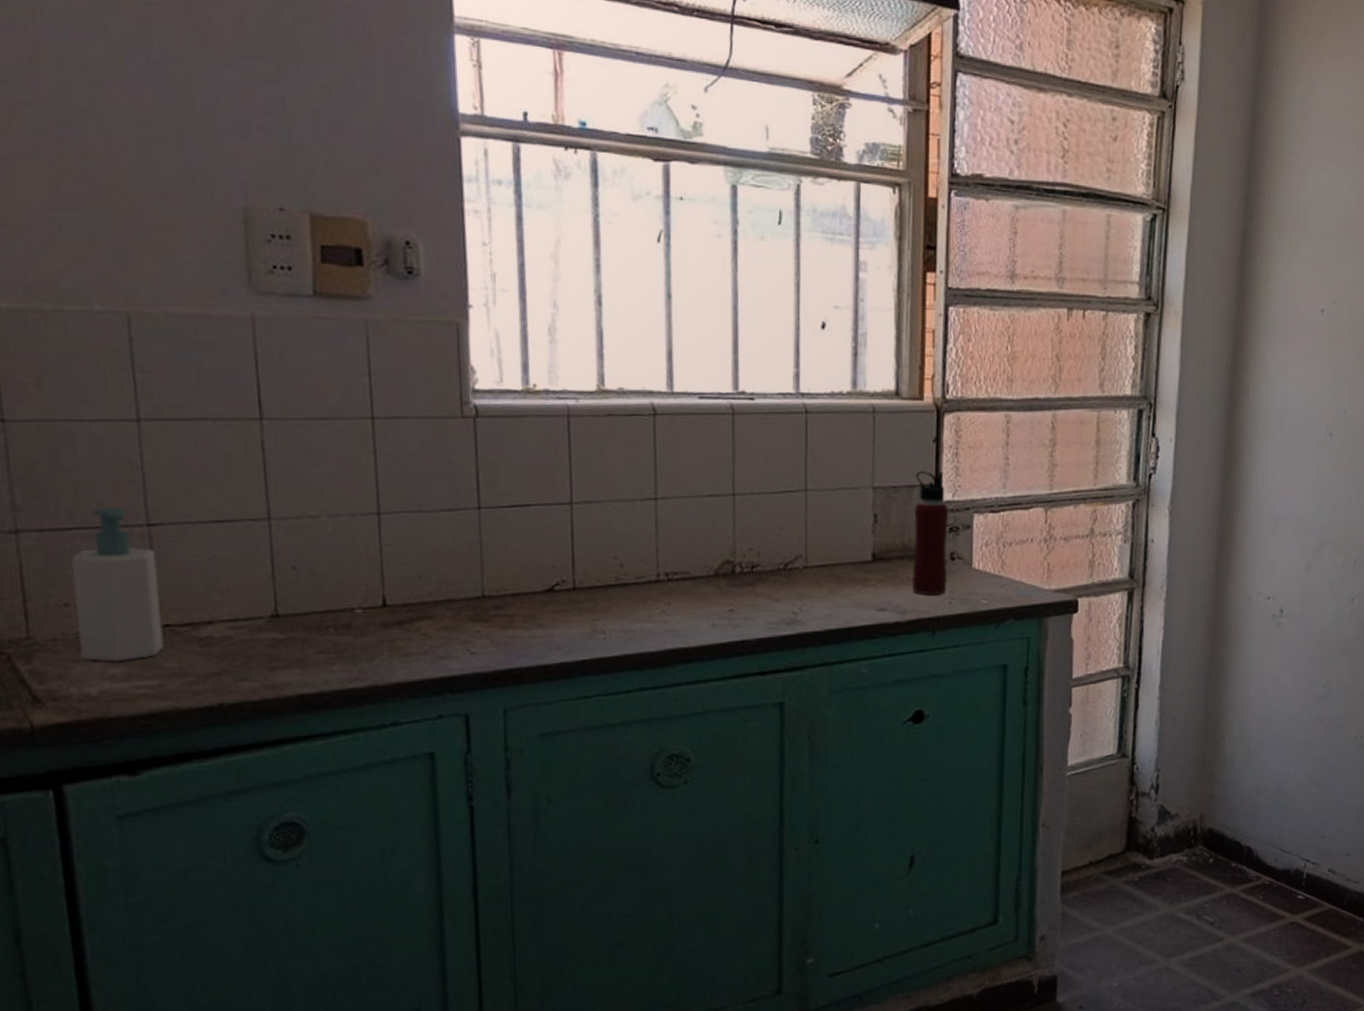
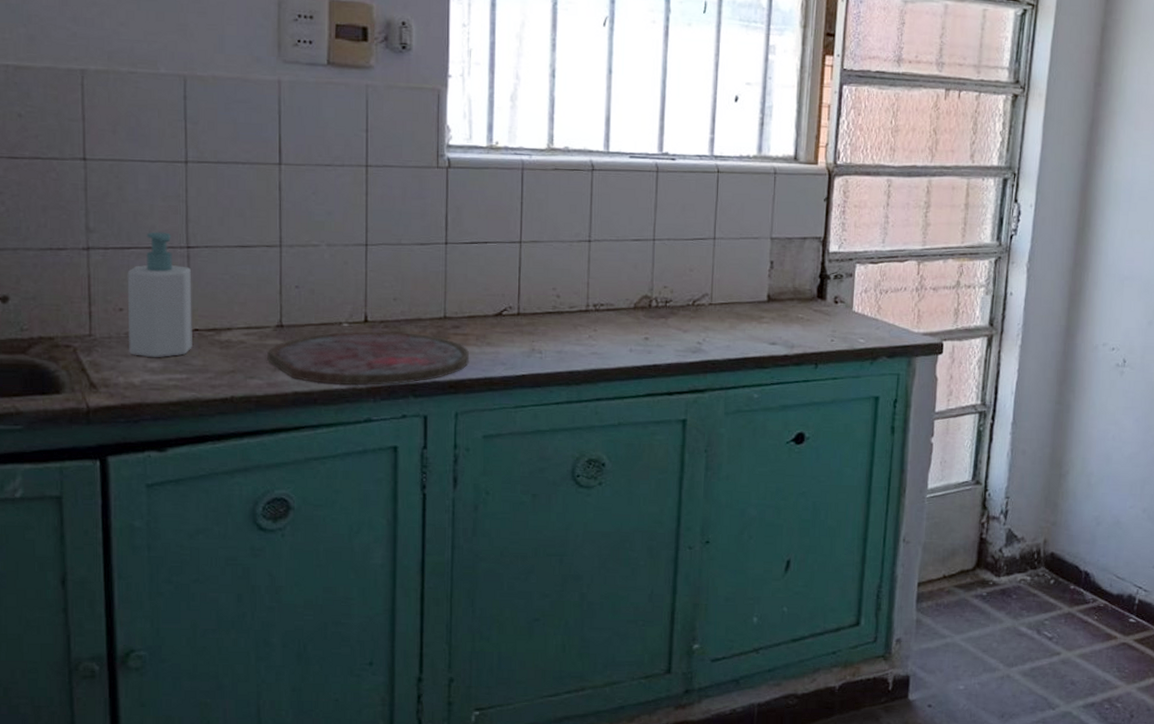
cutting board: none [260,617,518,684] -> present [266,331,470,386]
water bottle: present [911,471,949,595] -> none [799,225,835,333]

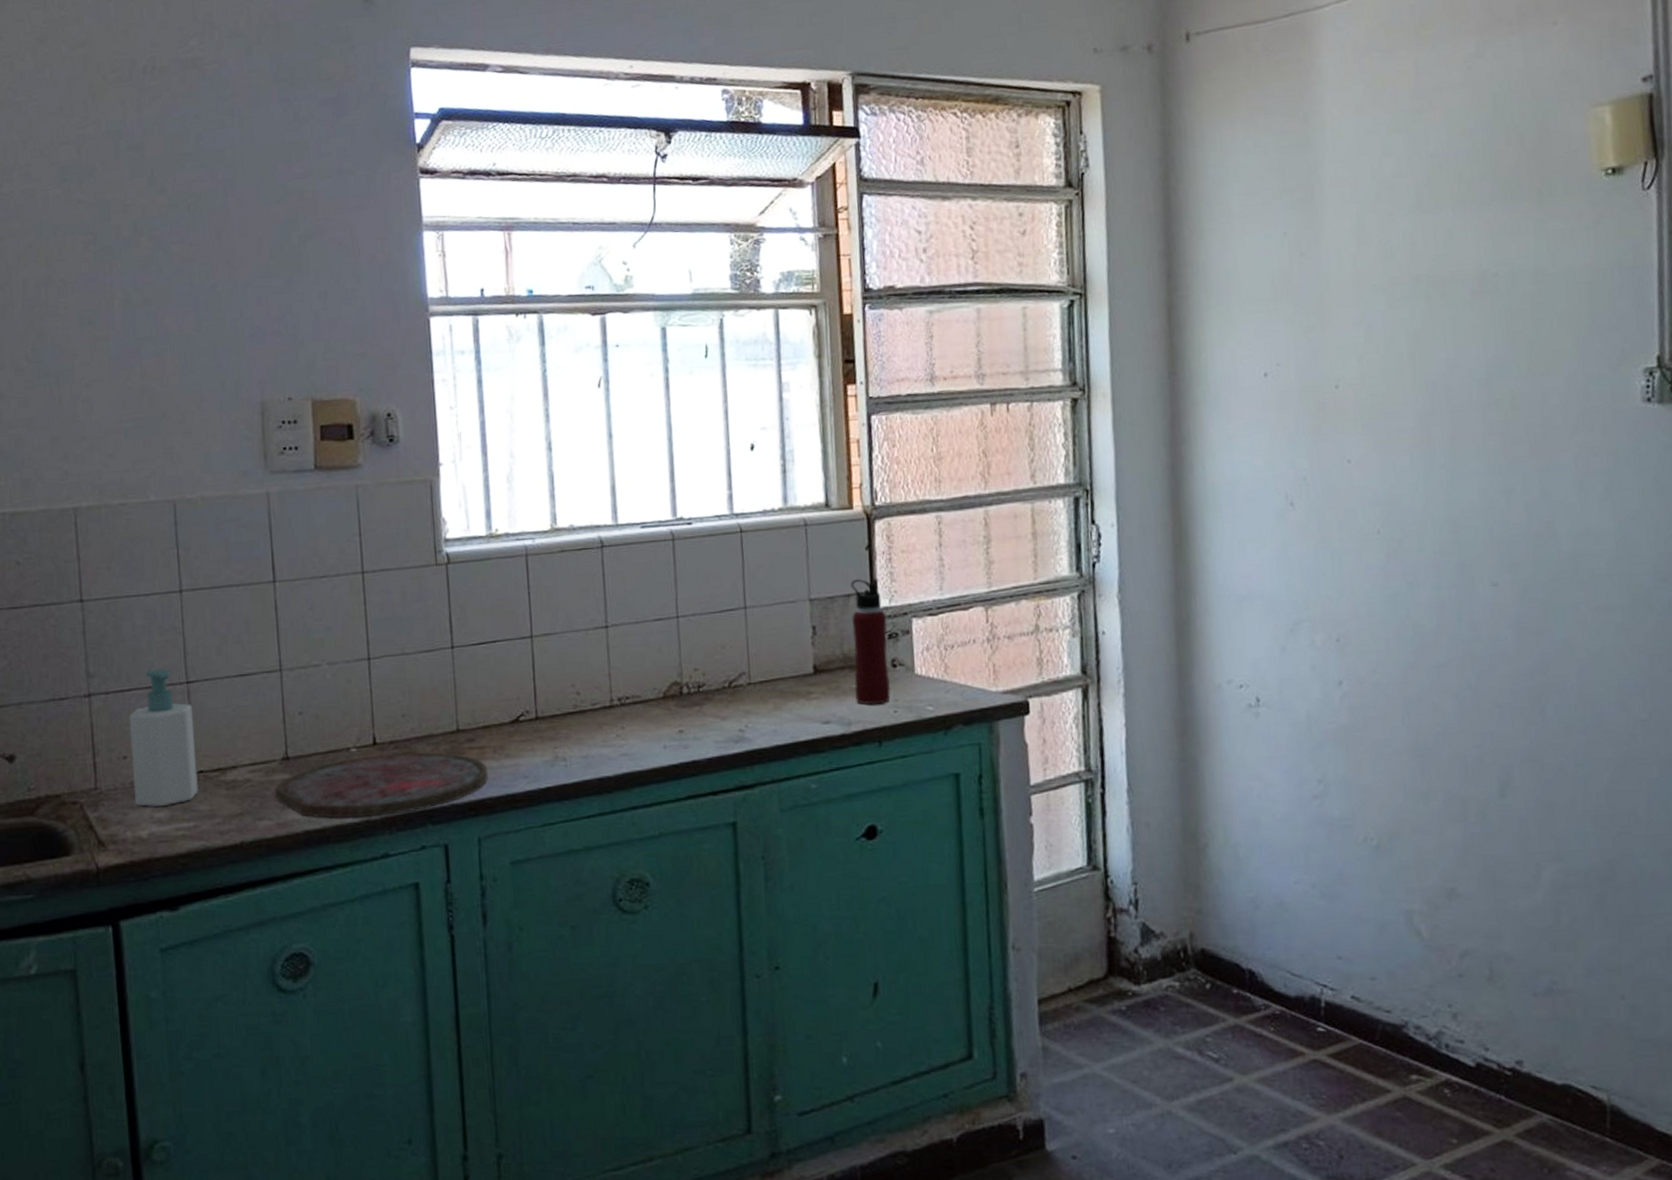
water bottle: none [799,225,835,333] -> present [850,578,891,705]

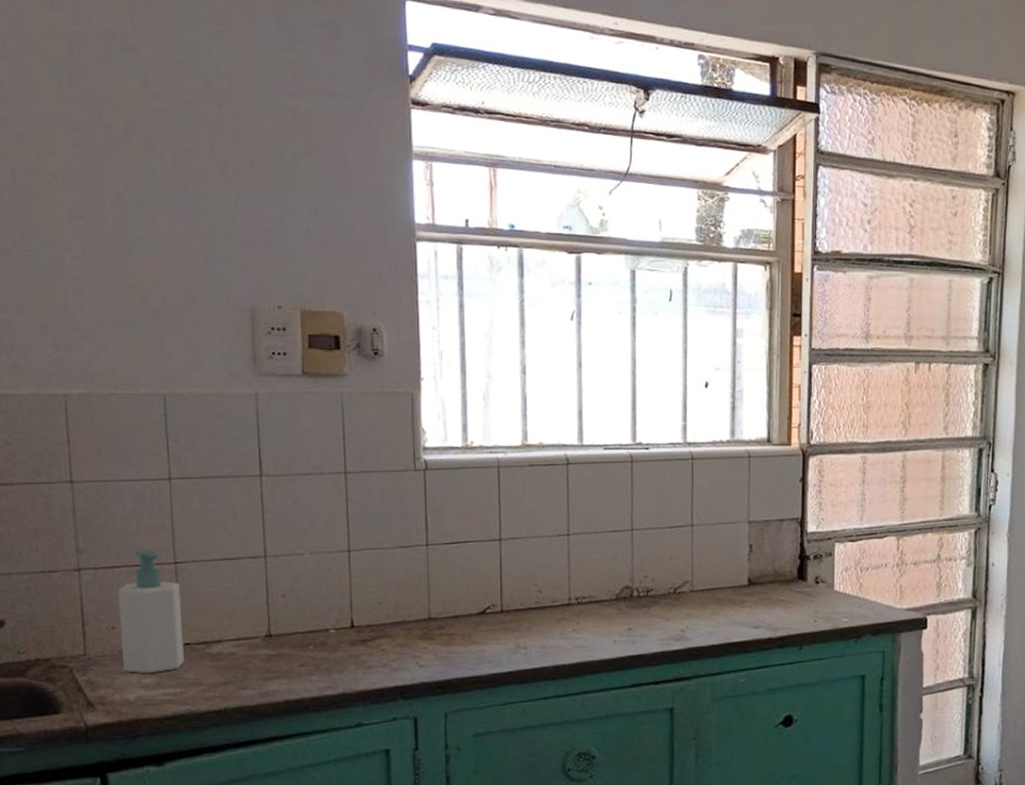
cutting board: present [274,752,489,819] -> none [257,636,456,691]
water bottle: present [850,578,891,705] -> none [781,507,814,615]

